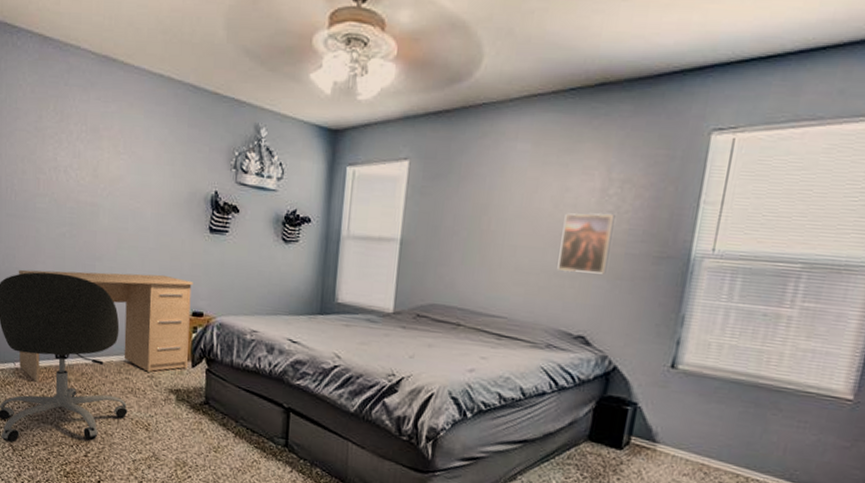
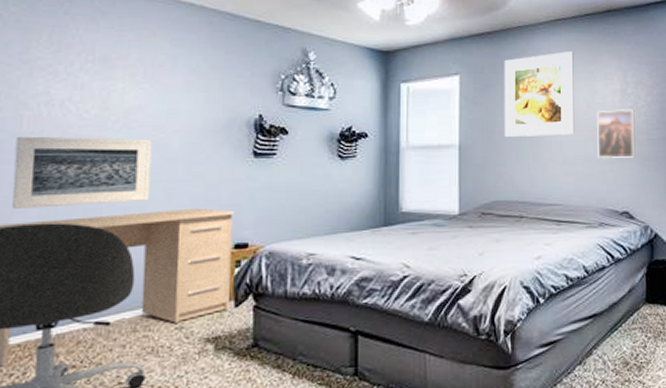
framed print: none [35,196,130,264] -> present [12,136,152,209]
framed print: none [451,136,547,240] -> present [504,51,575,138]

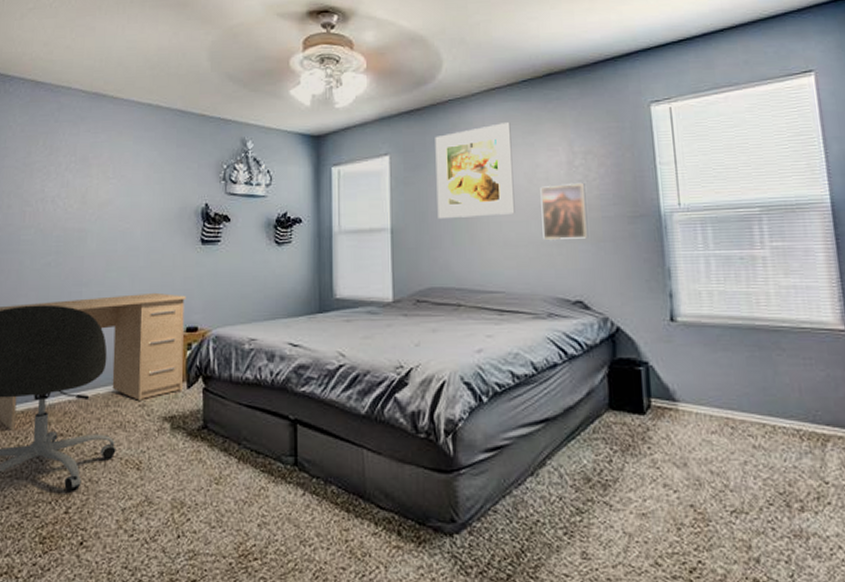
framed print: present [12,136,152,209] -> none [18,228,120,292]

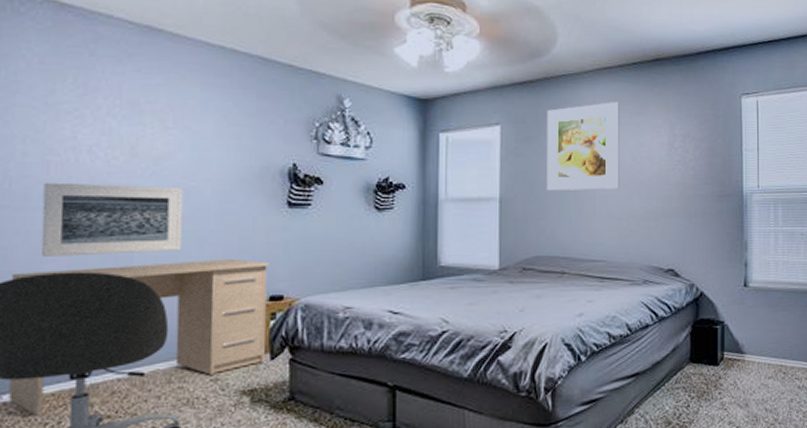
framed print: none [18,228,120,292] -> present [41,182,183,257]
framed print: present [540,182,589,241] -> none [643,162,682,215]

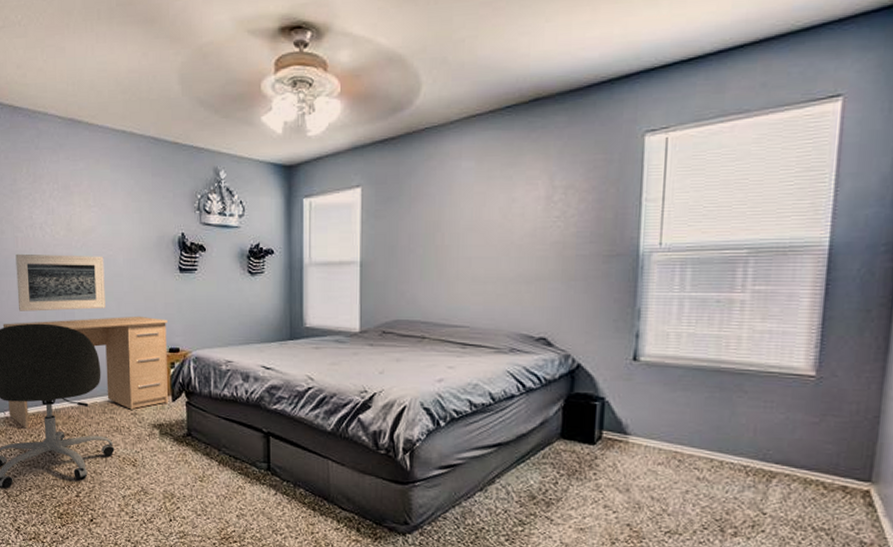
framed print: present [546,102,619,191] -> none [407,153,489,254]

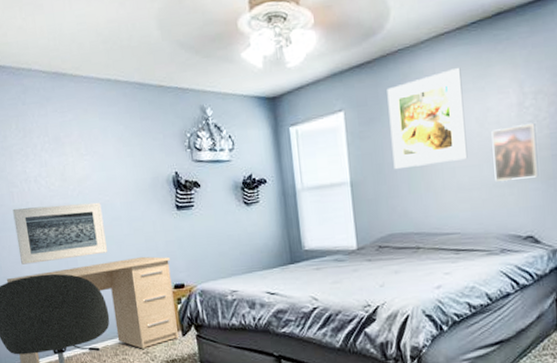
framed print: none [407,153,489,254] -> present [387,68,468,170]
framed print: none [512,219,562,278] -> present [491,123,539,182]

